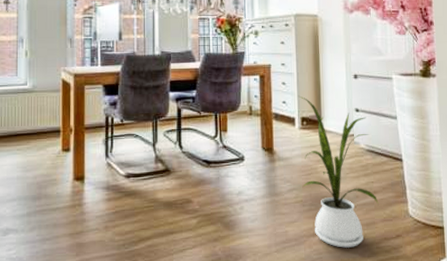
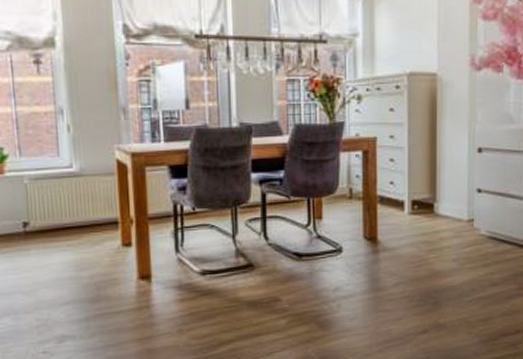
house plant: present [298,95,379,248] -> none [409,174,498,346]

